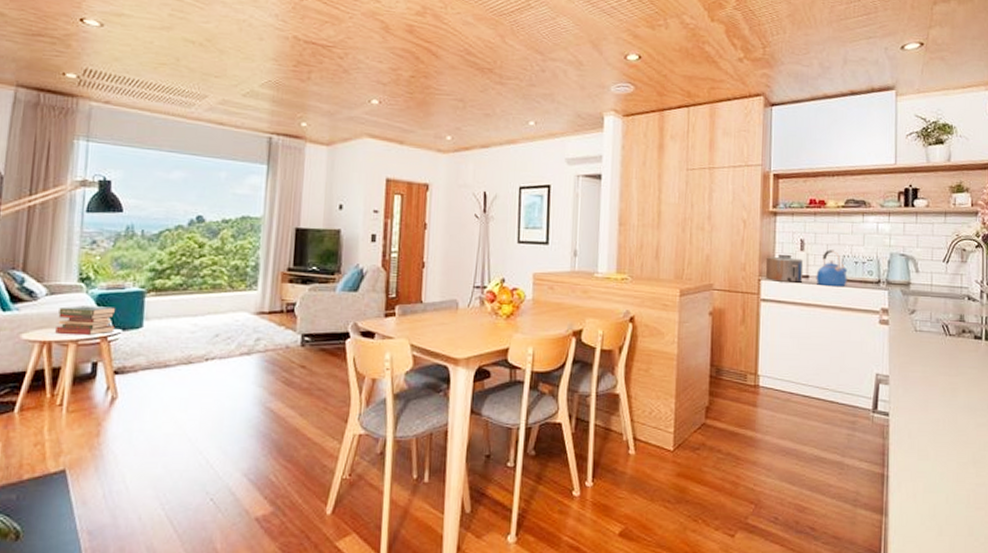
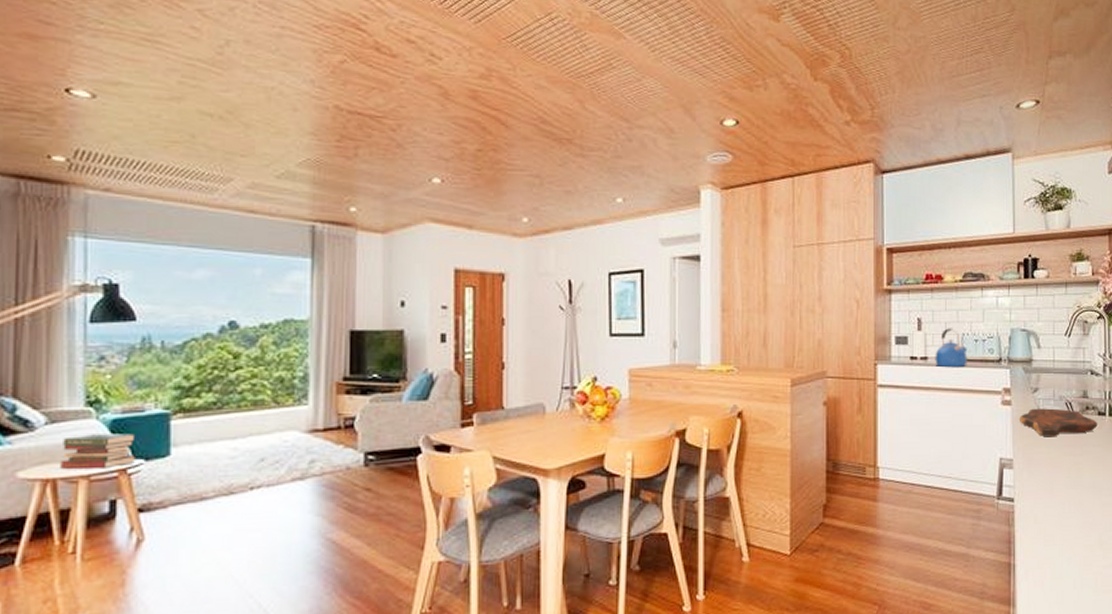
toaster: present [765,256,804,284] -> none [881,337,922,366]
cutting board: none [895,329,973,357] -> present [1019,408,1097,437]

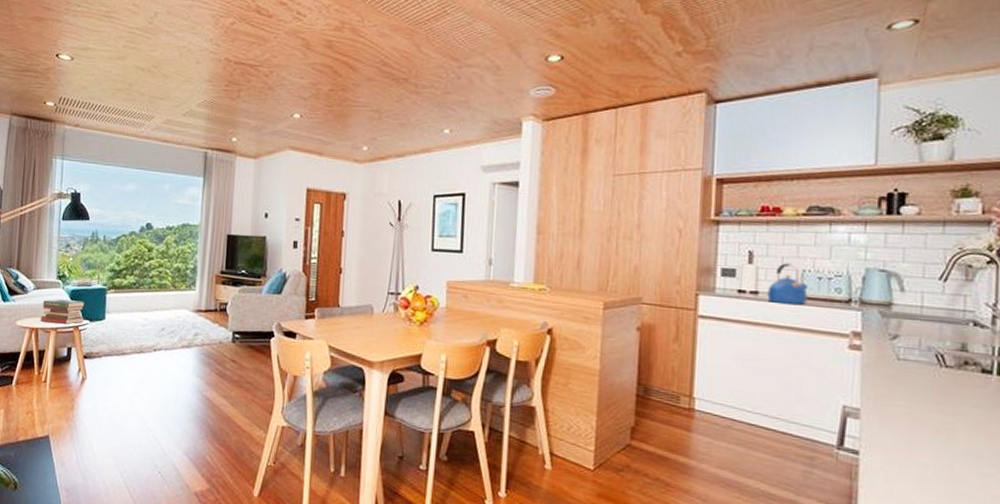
cutting board: present [1019,408,1097,437] -> none [870,356,980,391]

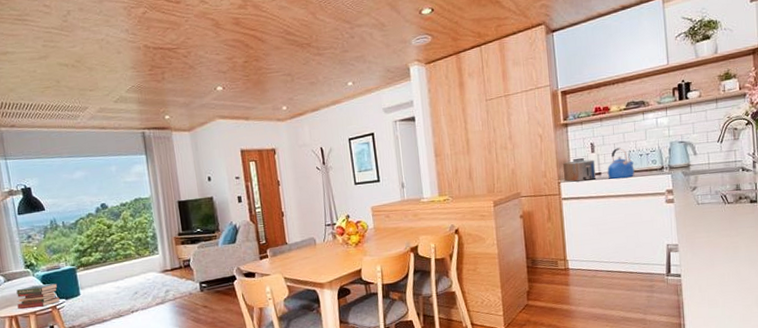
toaster: none [704,269,752,300] -> present [562,159,597,183]

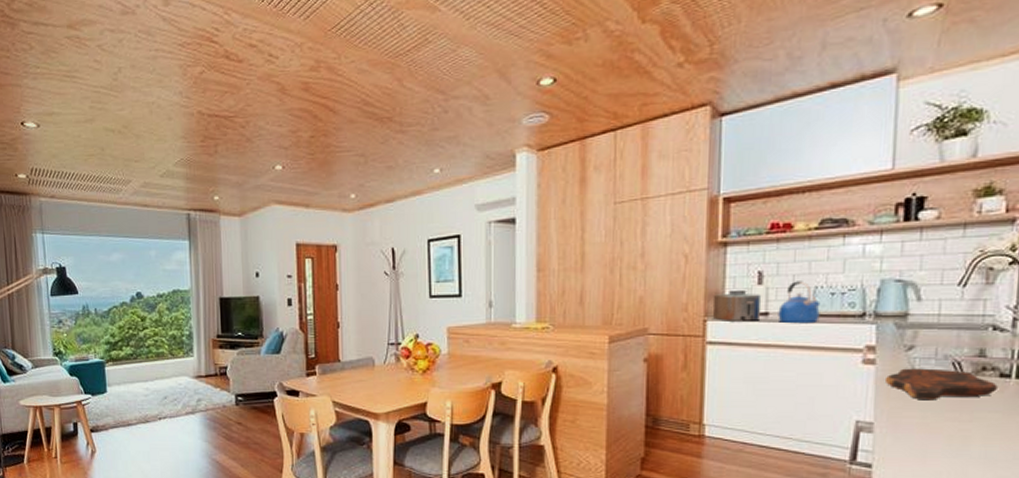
books: present [16,283,60,309] -> none [43,376,86,401]
cutting board: none [681,201,750,225] -> present [884,368,998,401]

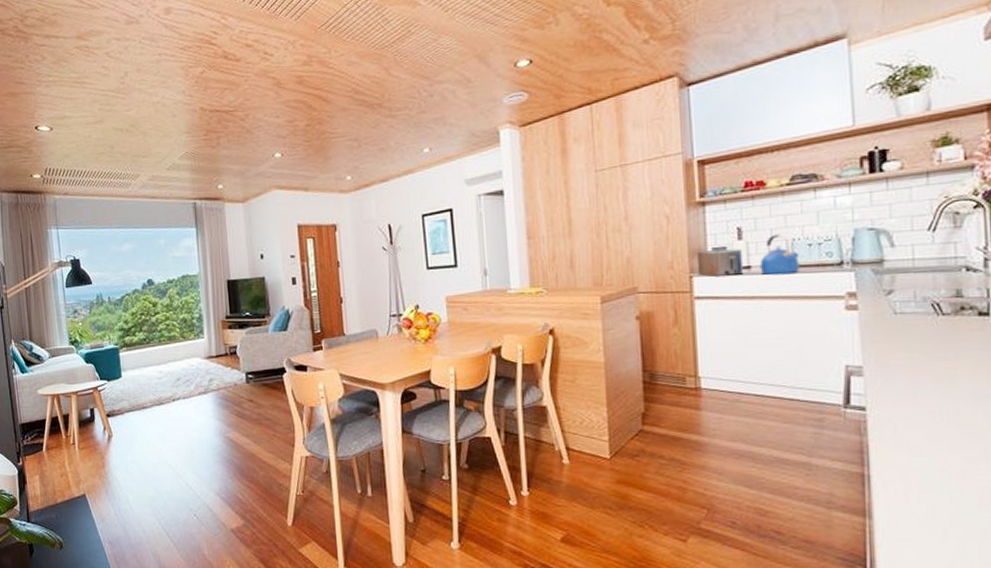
cutting board: present [884,368,998,401] -> none [868,311,978,342]

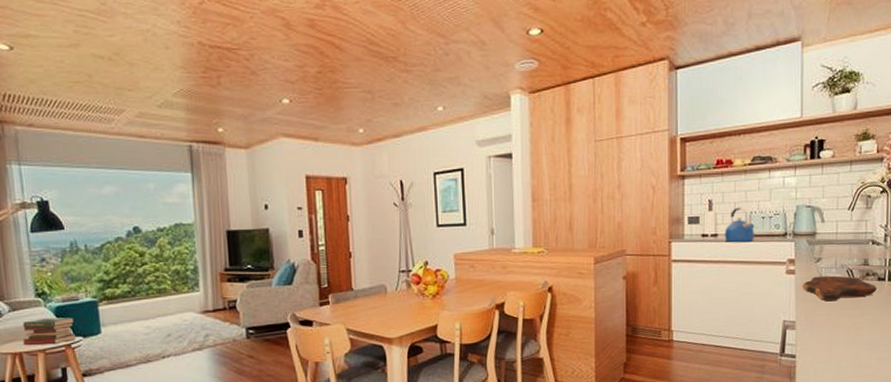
books: none [60,363,102,388] -> present [23,317,76,346]
toaster: present [696,248,744,278] -> none [675,218,712,243]
cutting board: none [868,311,978,342] -> present [802,275,877,302]

